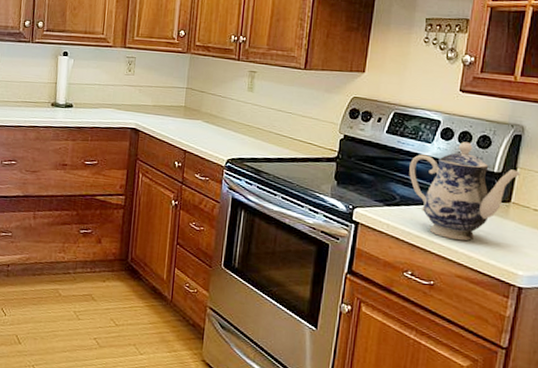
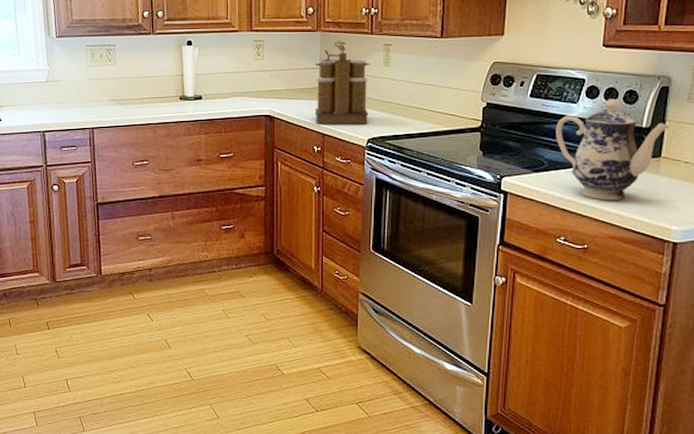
coffee maker: none [178,64,235,145] -> present [314,41,370,124]

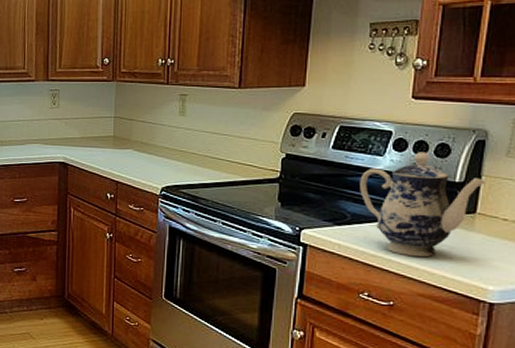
coffee maker: present [314,41,370,124] -> none [108,90,165,173]

